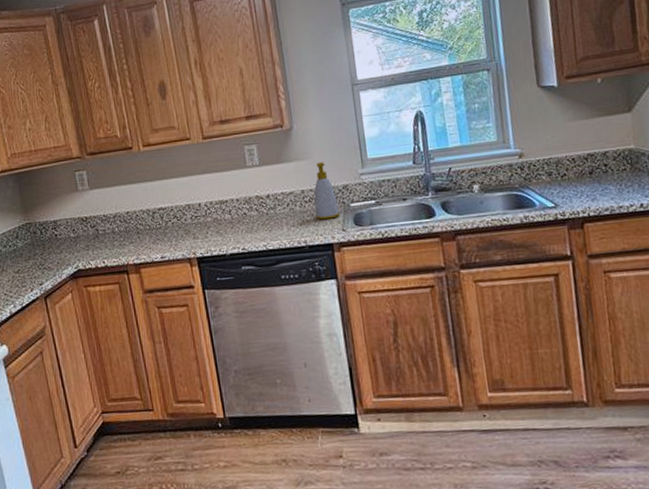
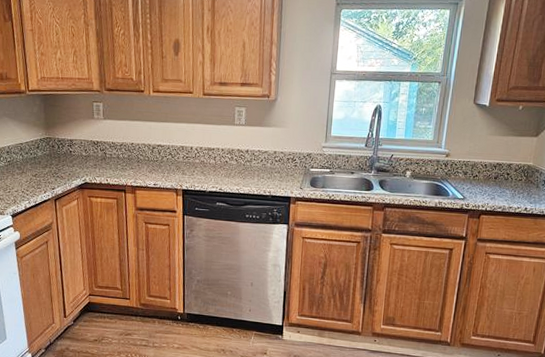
soap bottle: present [314,162,340,220] -> none [281,131,301,178]

